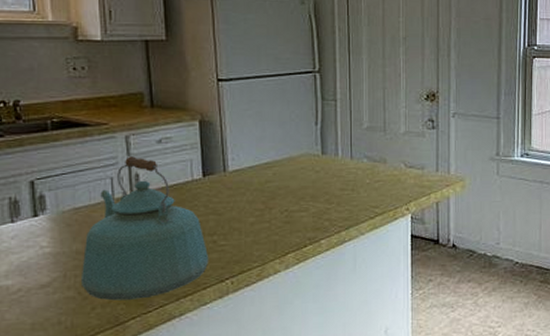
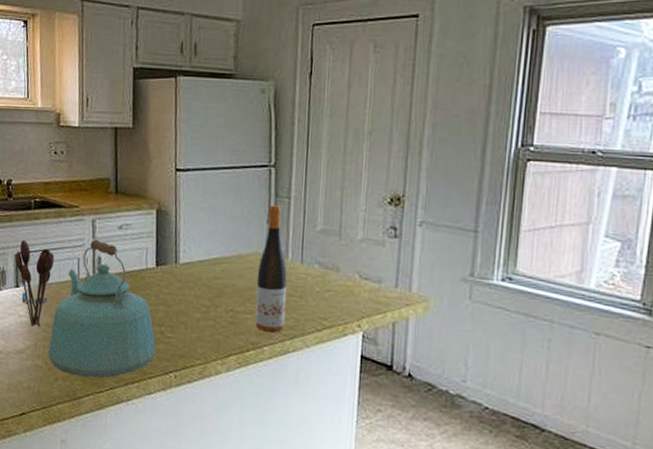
utensil holder: none [31,164,82,258] -> present [15,239,55,328]
wine bottle: none [309,108,340,225] -> present [255,205,287,332]

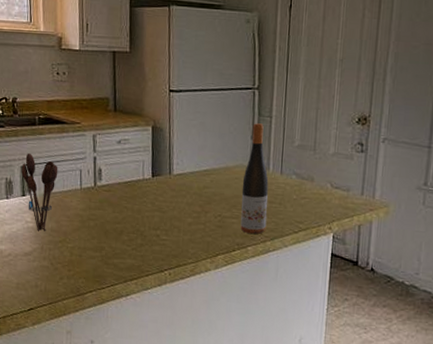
kettle: present [48,239,157,379] -> none [54,153,153,277]

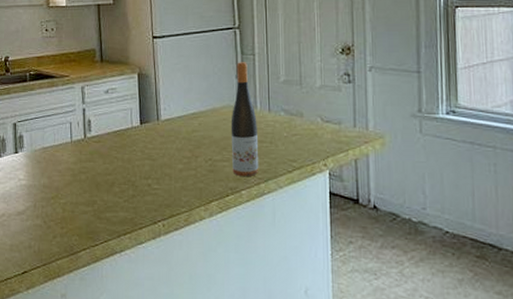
utensil holder: present [21,152,58,232] -> none [14,109,49,190]

